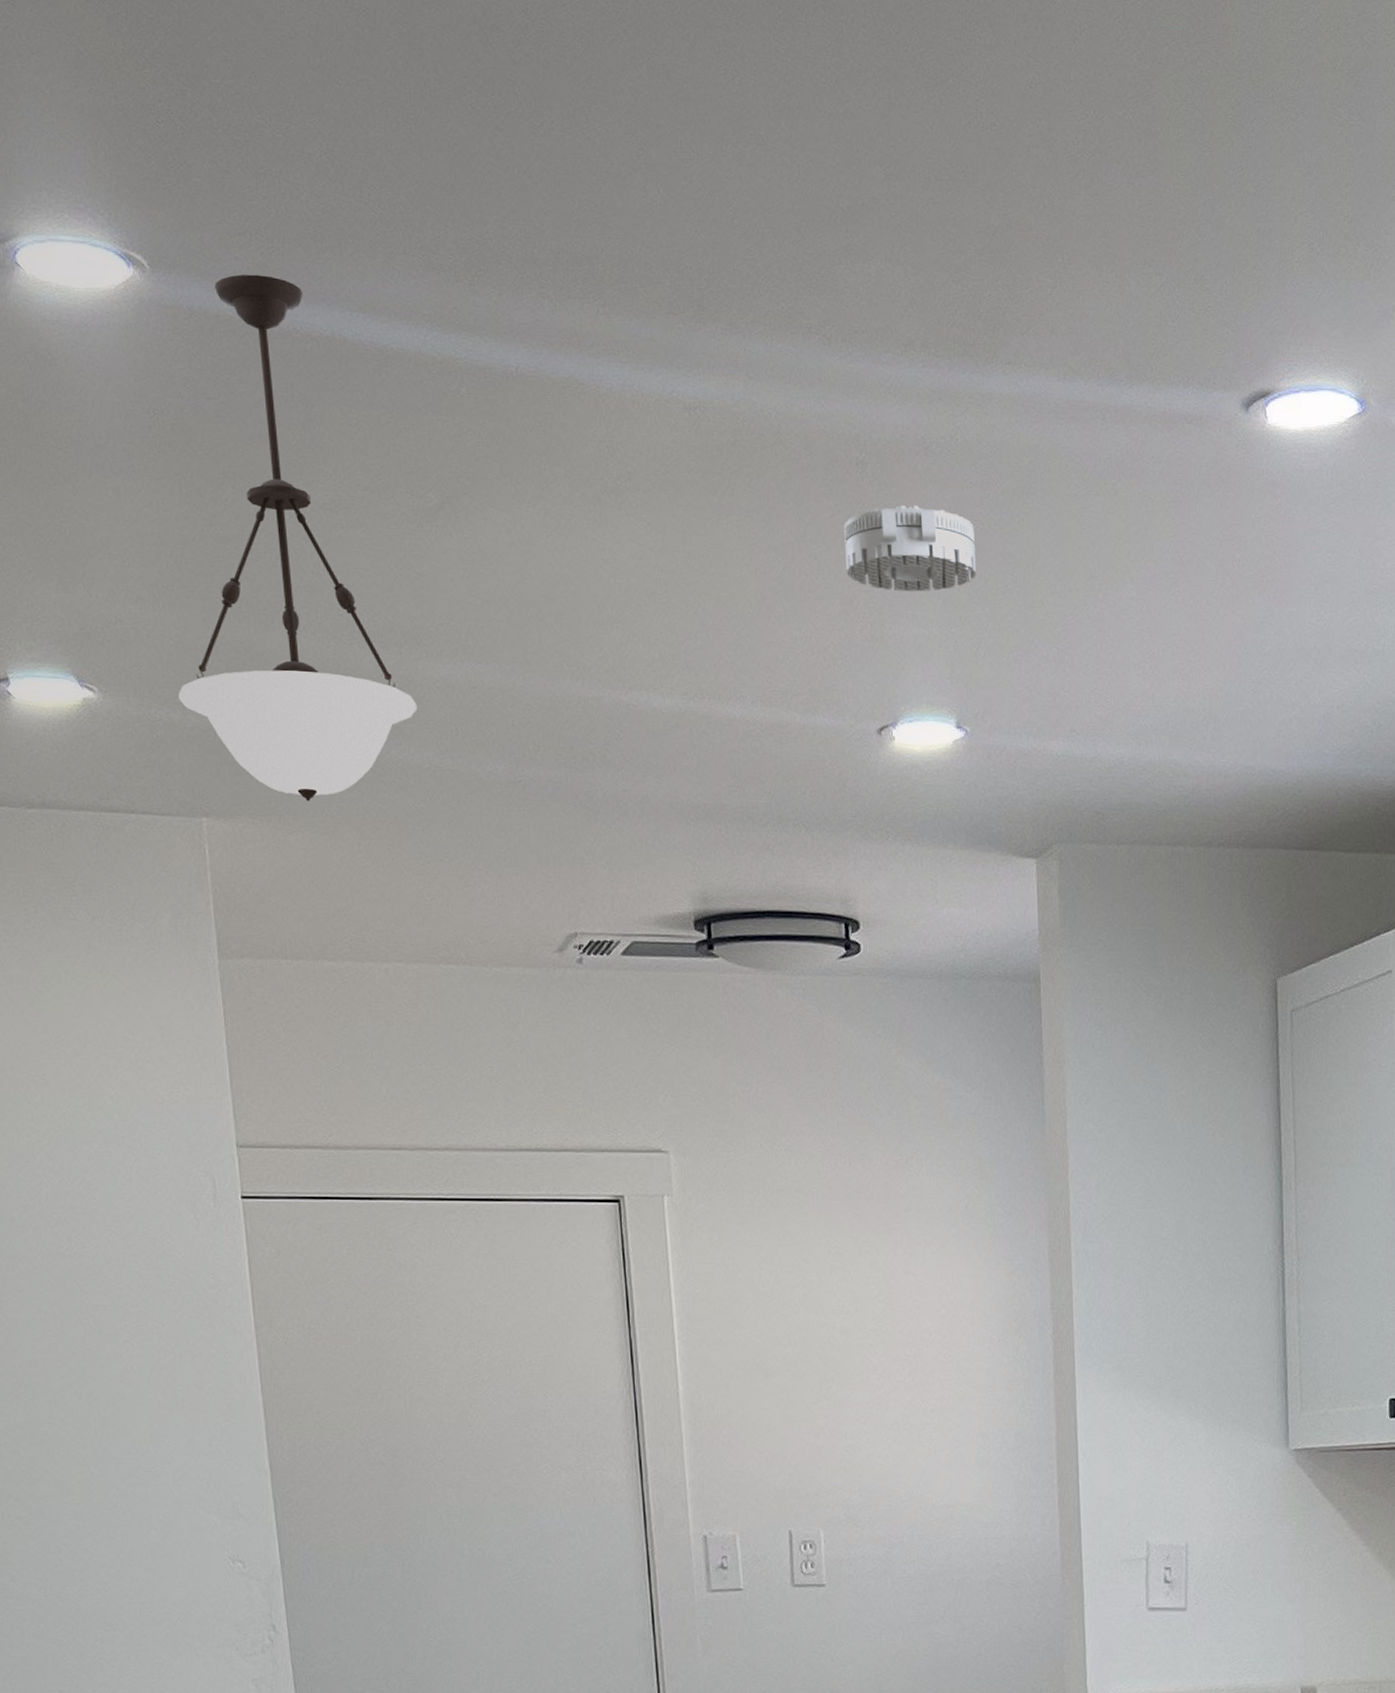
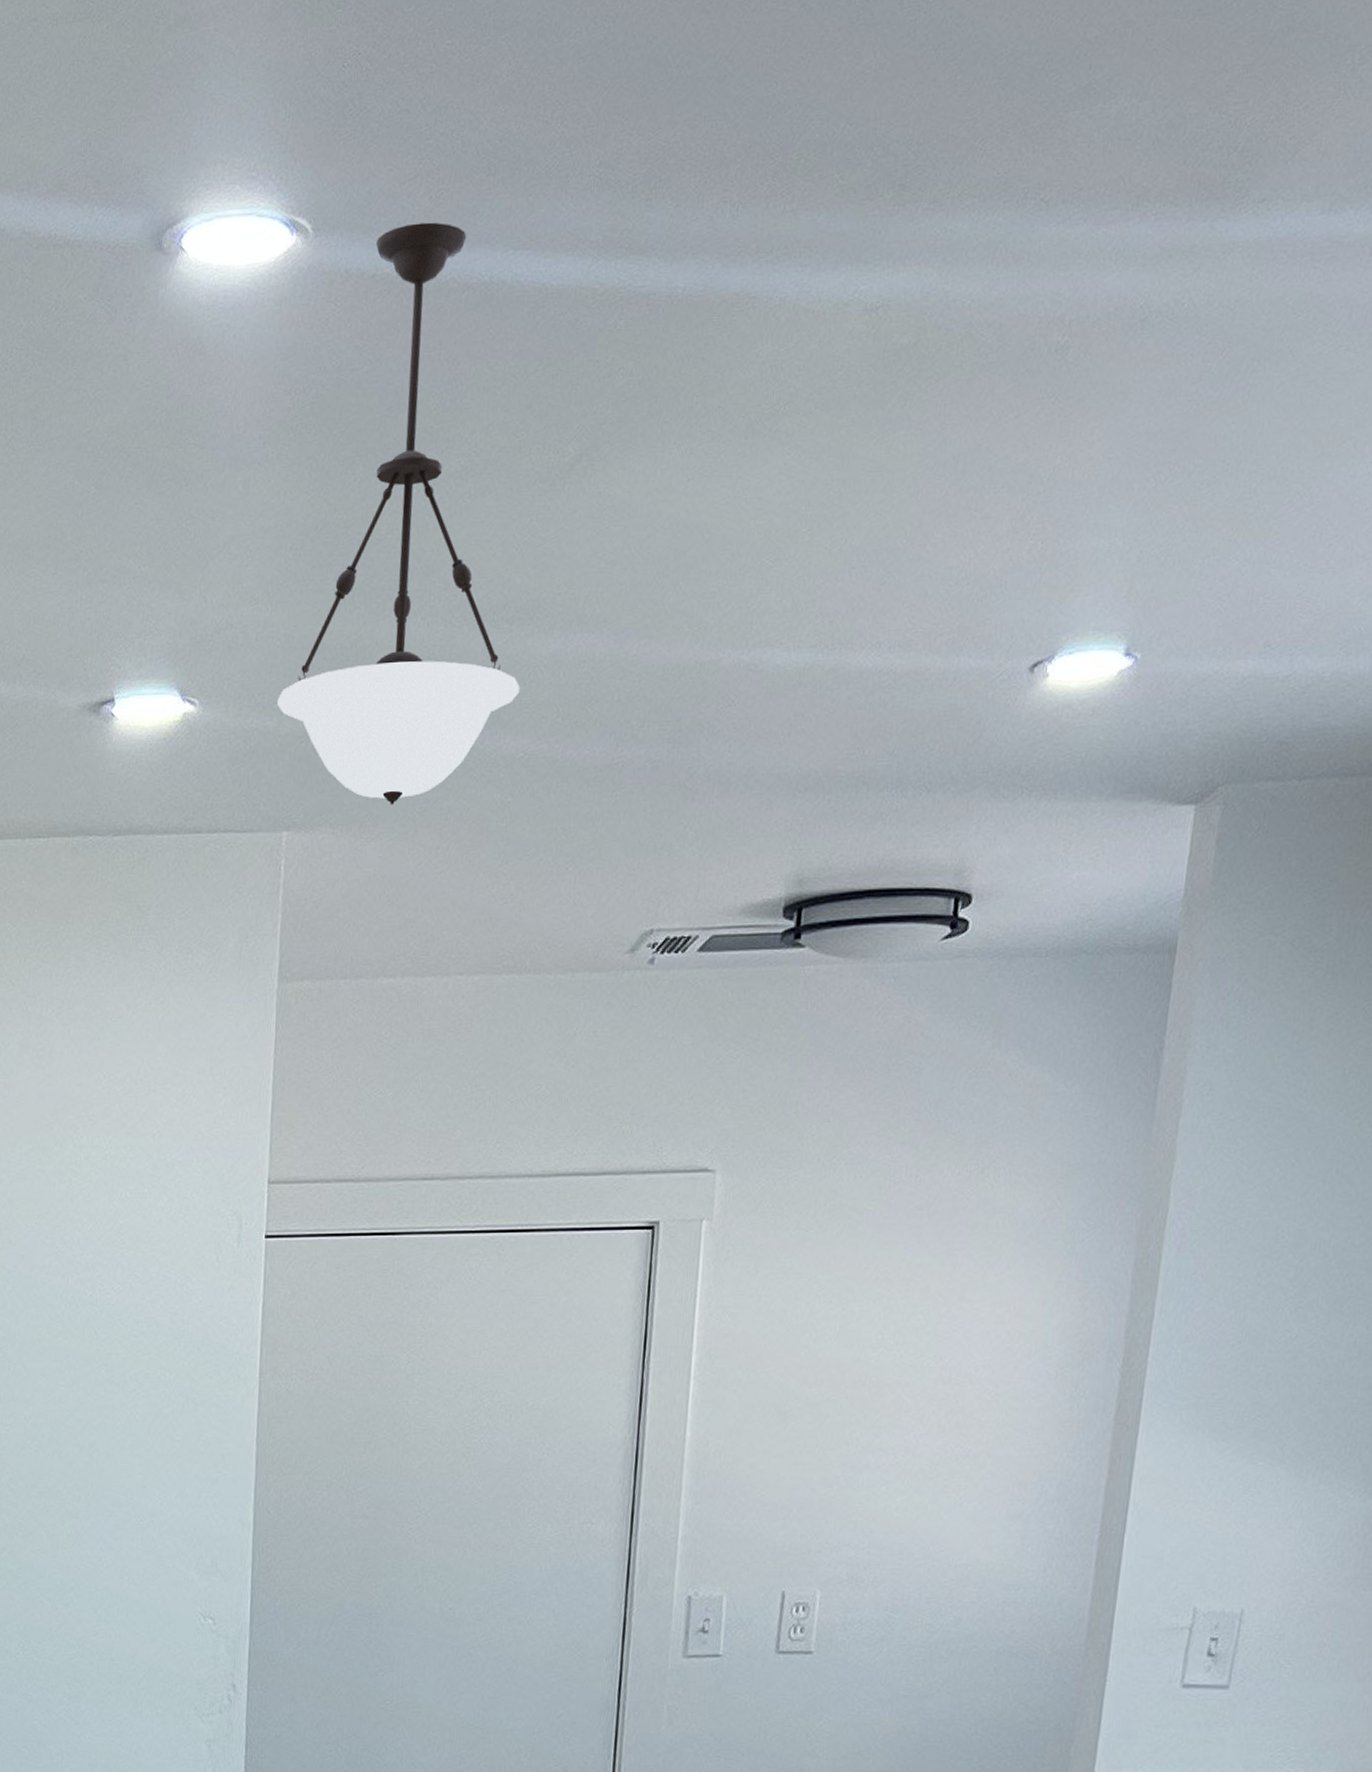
smoke detector: present [844,505,976,592] -> none [1023,391,1186,499]

